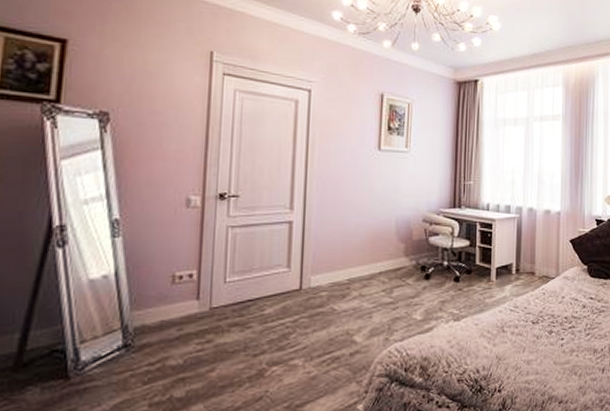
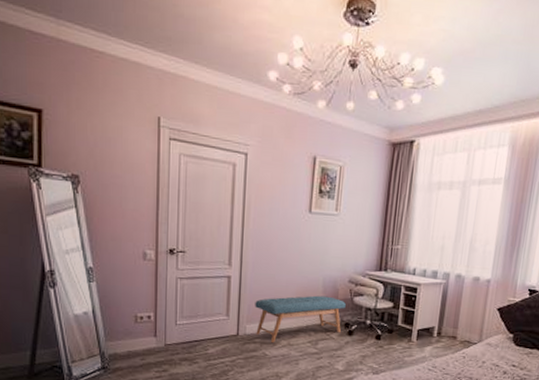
bench: none [320,238,421,296] -> present [255,295,346,344]

